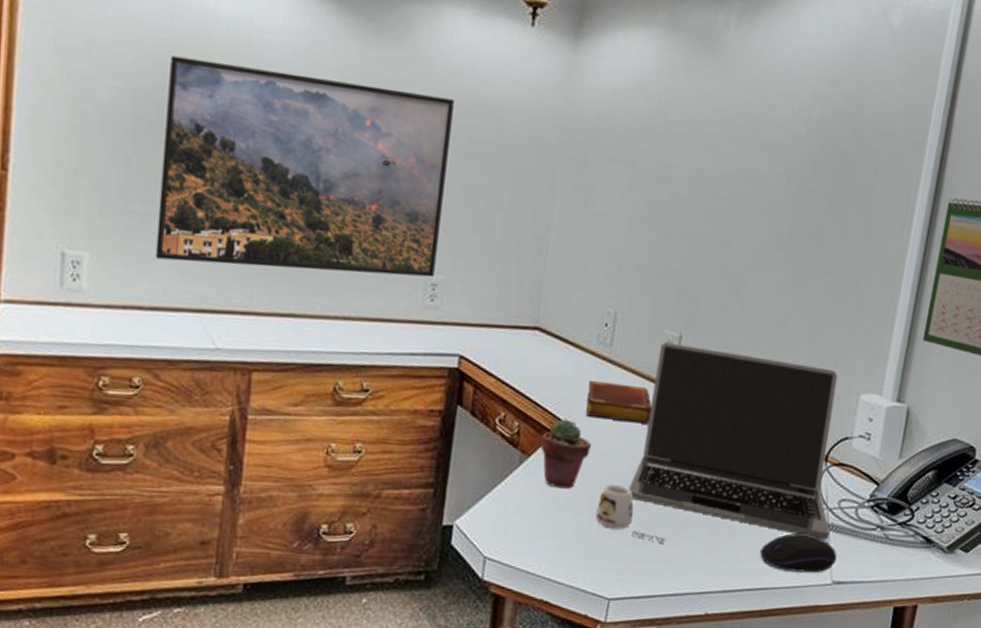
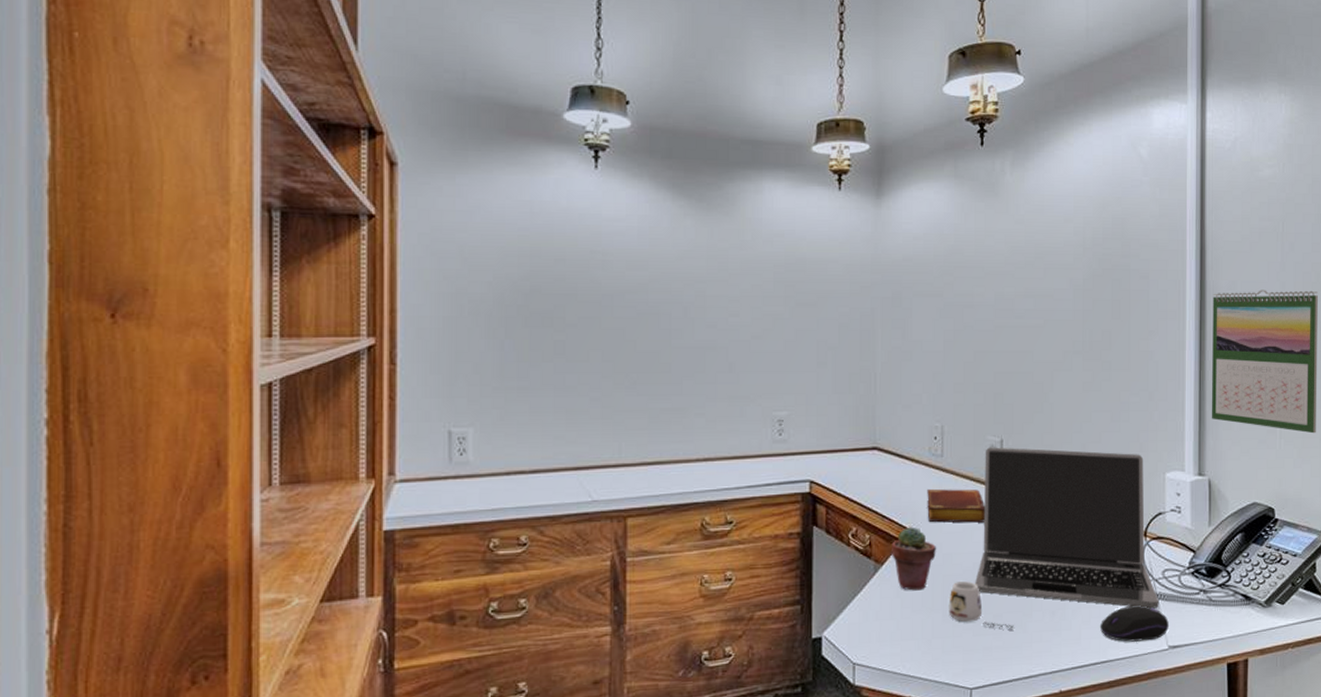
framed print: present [155,55,454,278] -> none [532,249,780,427]

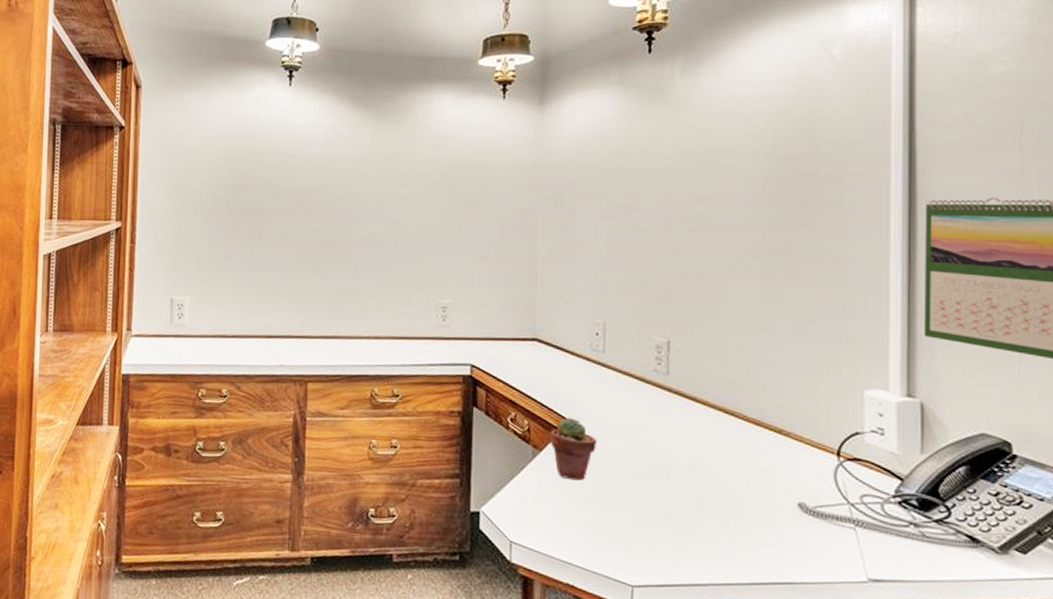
book: present [927,488,986,523] -> none [587,382,650,421]
mug: present [948,581,1014,630] -> none [609,477,681,534]
laptop: present [975,447,1158,609] -> none [638,347,855,535]
computer mouse: present [1100,605,1169,642] -> none [782,528,868,570]

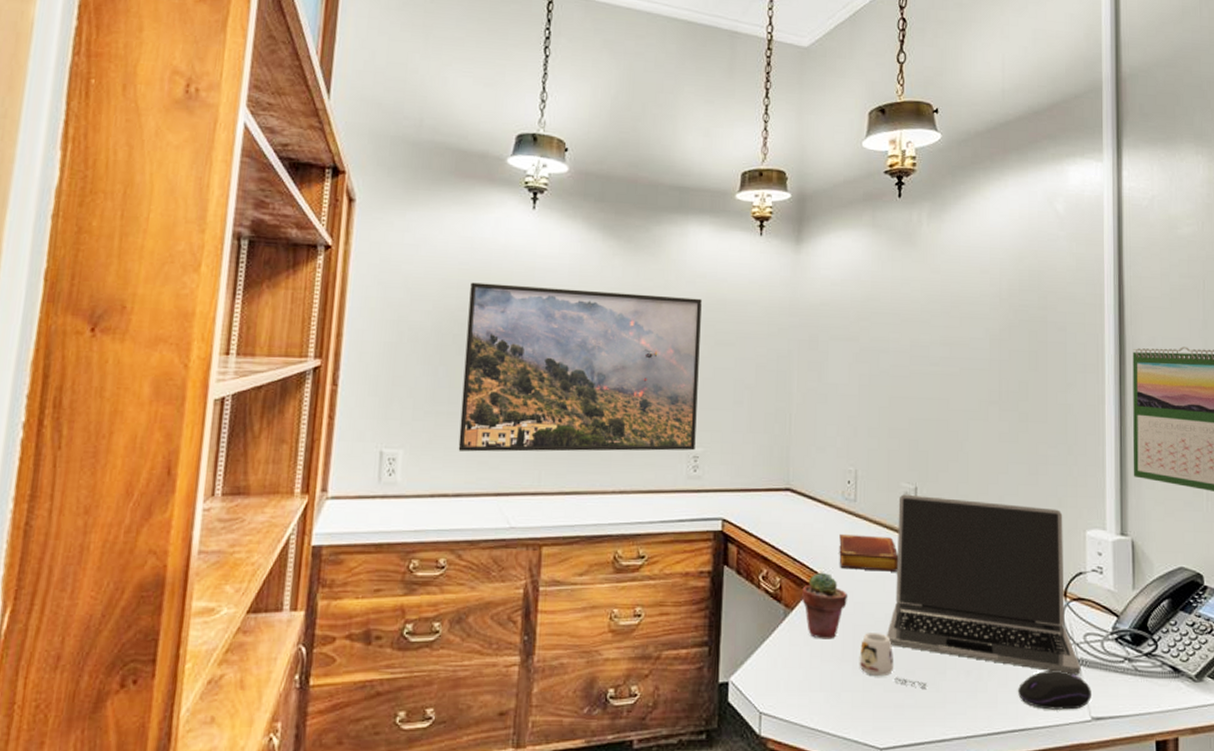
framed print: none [234,153,447,302] -> present [458,282,702,452]
book: none [587,382,650,421] -> present [839,533,899,572]
mug: none [609,477,681,534] -> present [859,633,927,688]
laptop: none [638,347,855,535] -> present [887,494,1080,675]
computer mouse: none [782,528,868,570] -> present [1018,671,1091,710]

